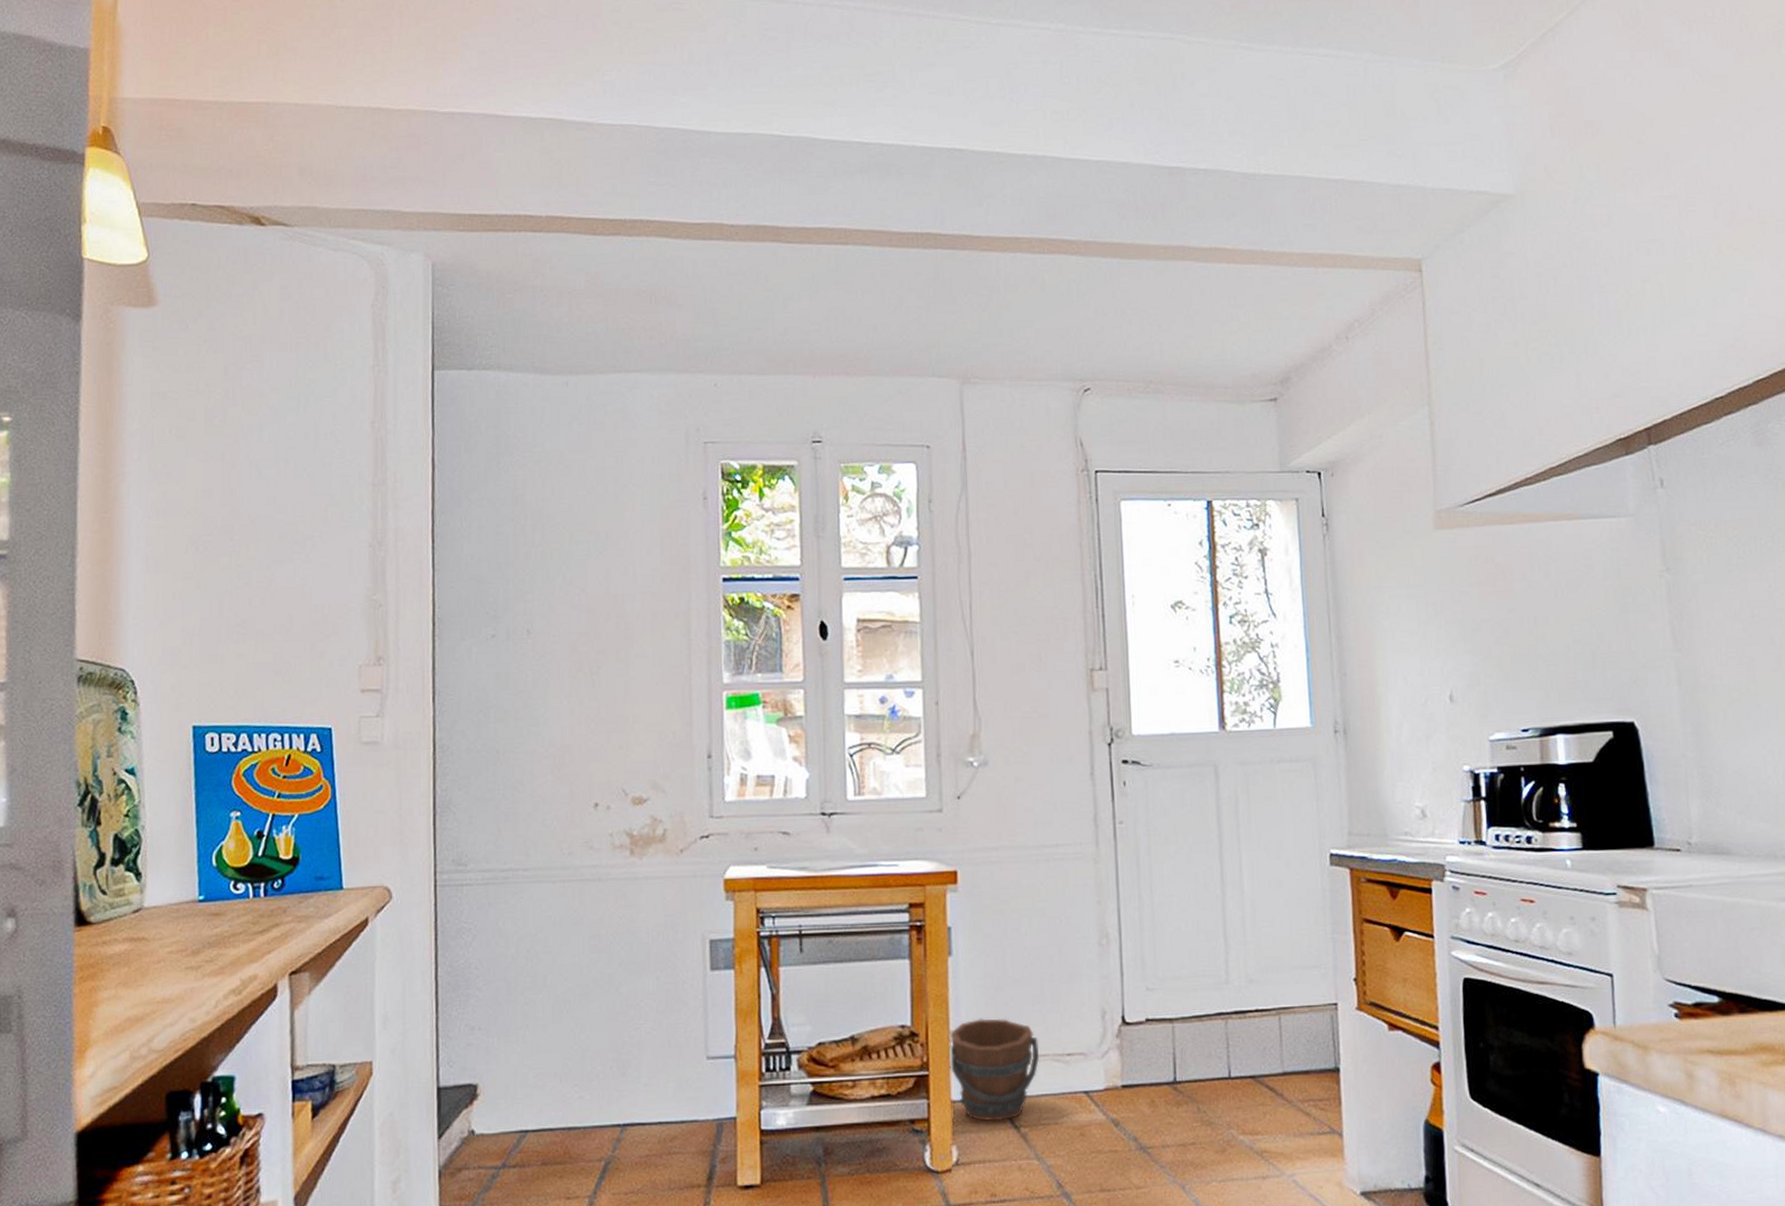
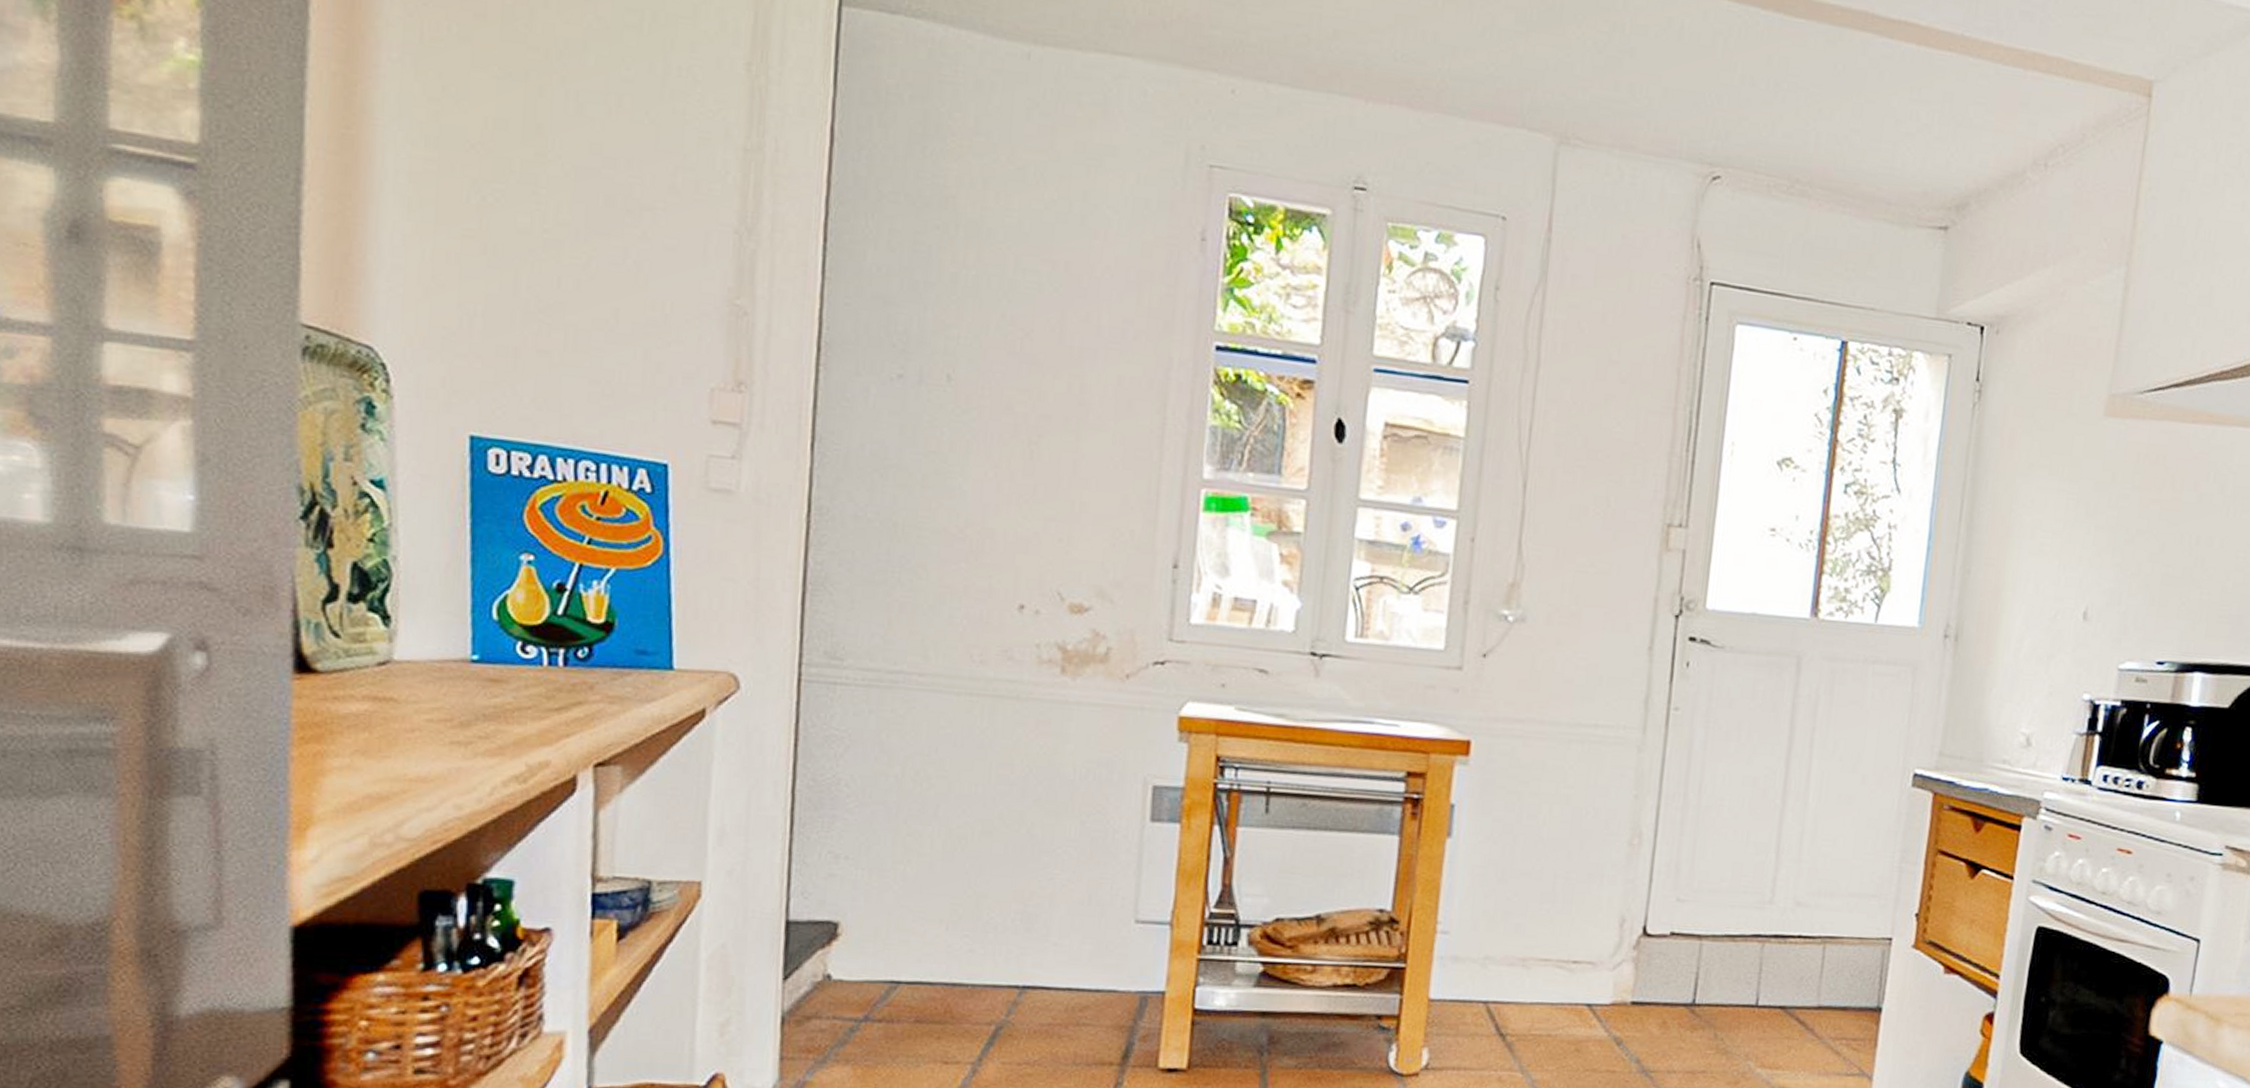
bucket: present [949,1018,1040,1122] -> none [1432,911,1542,1026]

